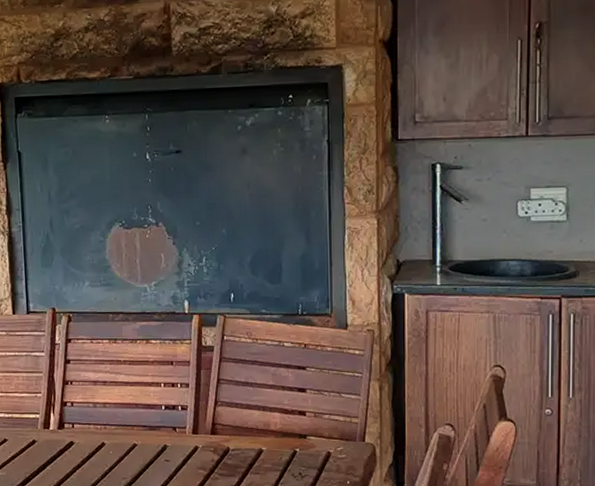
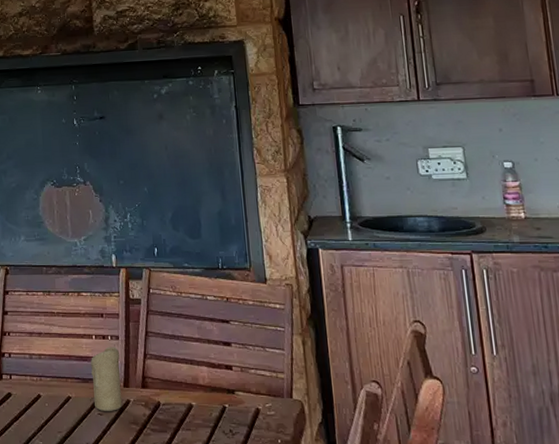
candle: none [158,394,191,457] -> present [91,347,123,411]

